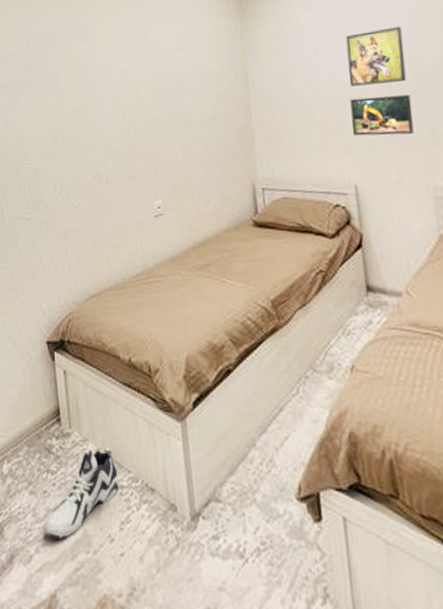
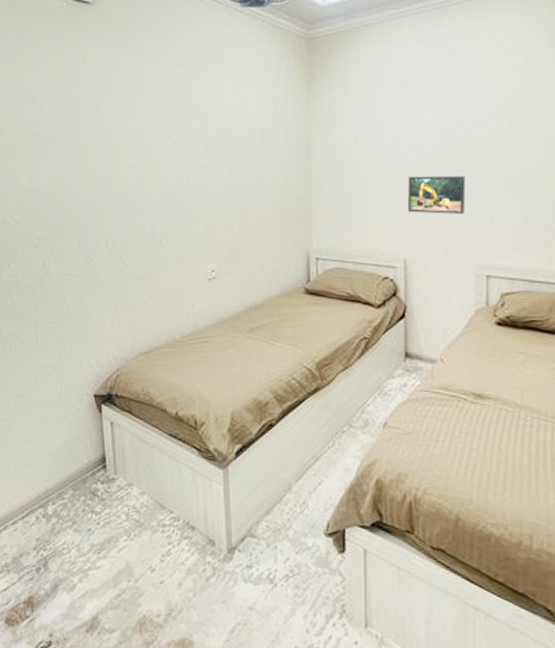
sneaker: present [44,447,120,539] -> none [88,491,162,570]
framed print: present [345,26,407,87] -> none [409,107,465,164]

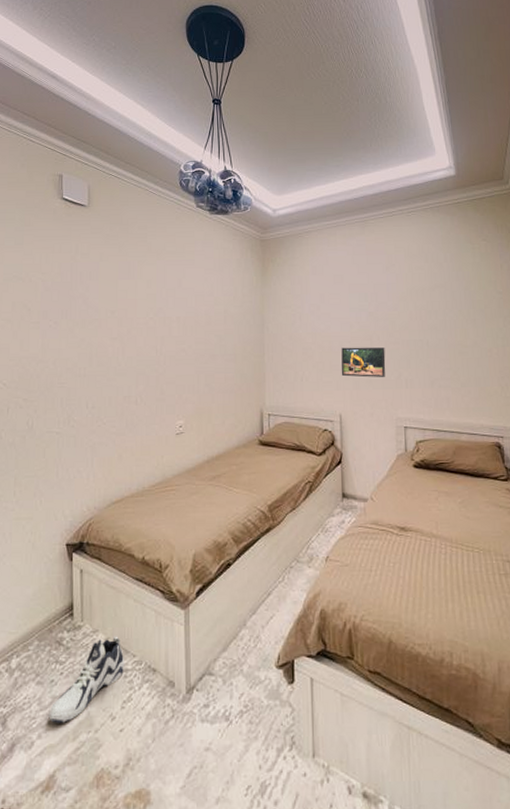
sneaker: none [88,491,162,570] -> present [49,636,125,723]

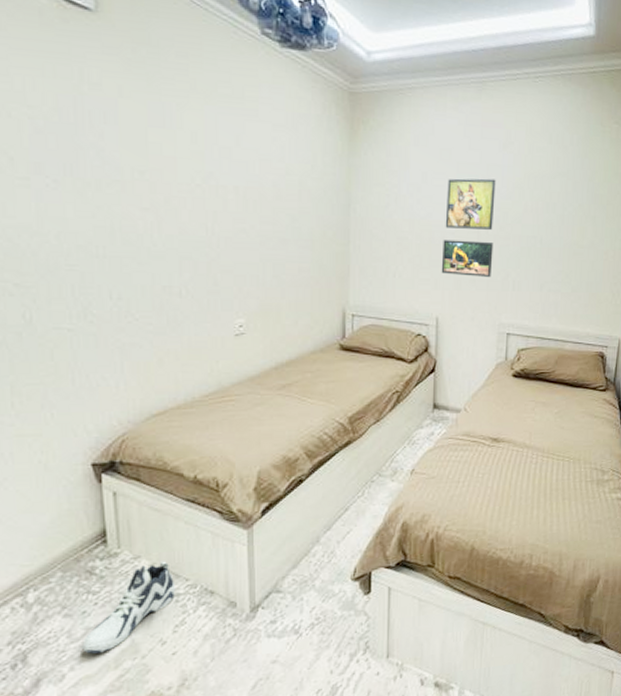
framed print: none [342,295,383,338] -> present [445,178,496,230]

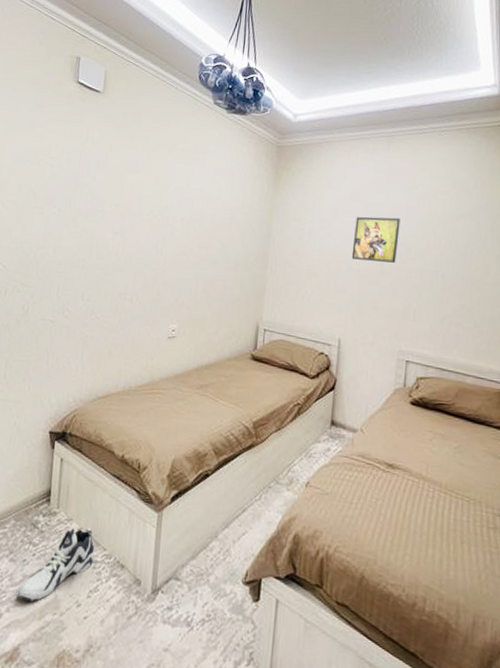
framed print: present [441,239,494,277] -> none [345,269,396,306]

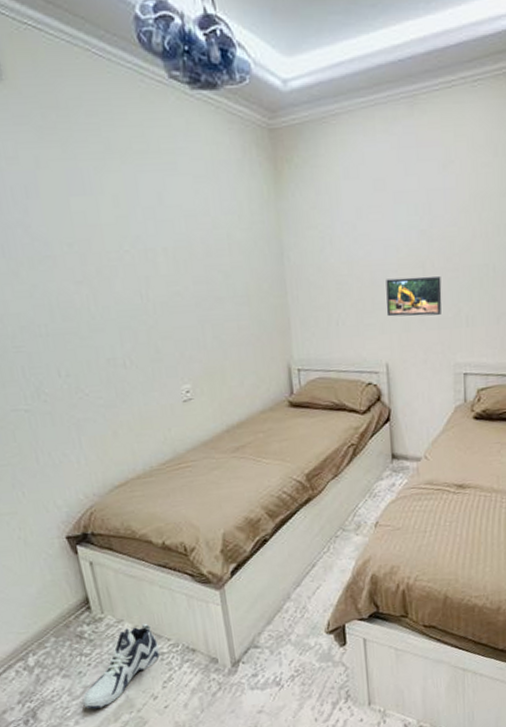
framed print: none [345,269,396,306] -> present [386,276,442,317]
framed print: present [351,216,401,263] -> none [384,205,439,266]

